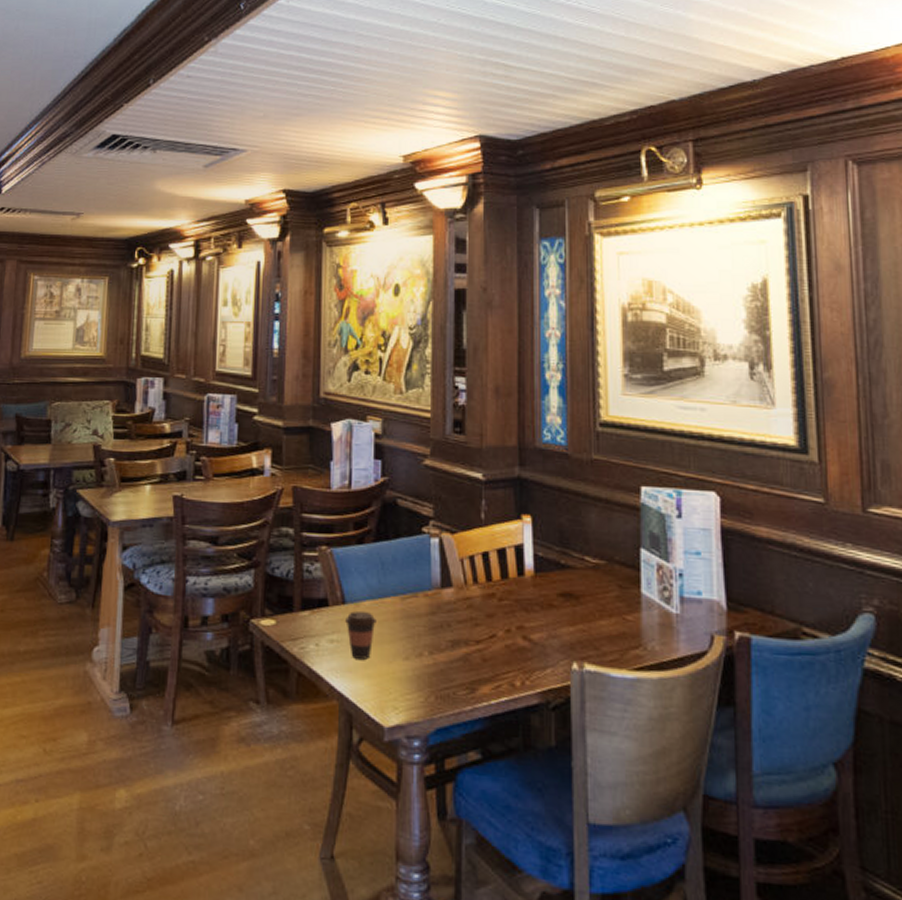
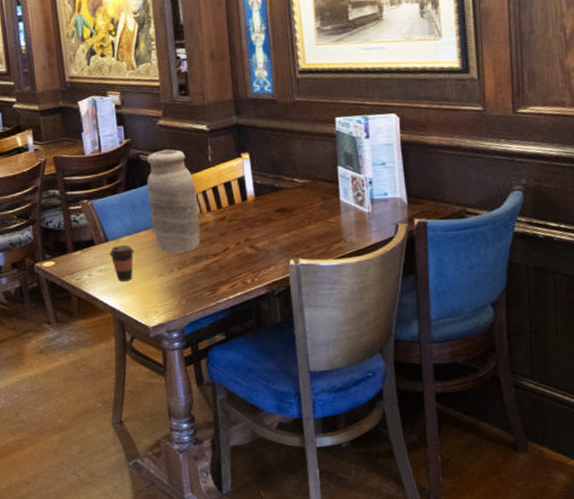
vase: none [402,496,463,633] -> present [146,149,201,254]

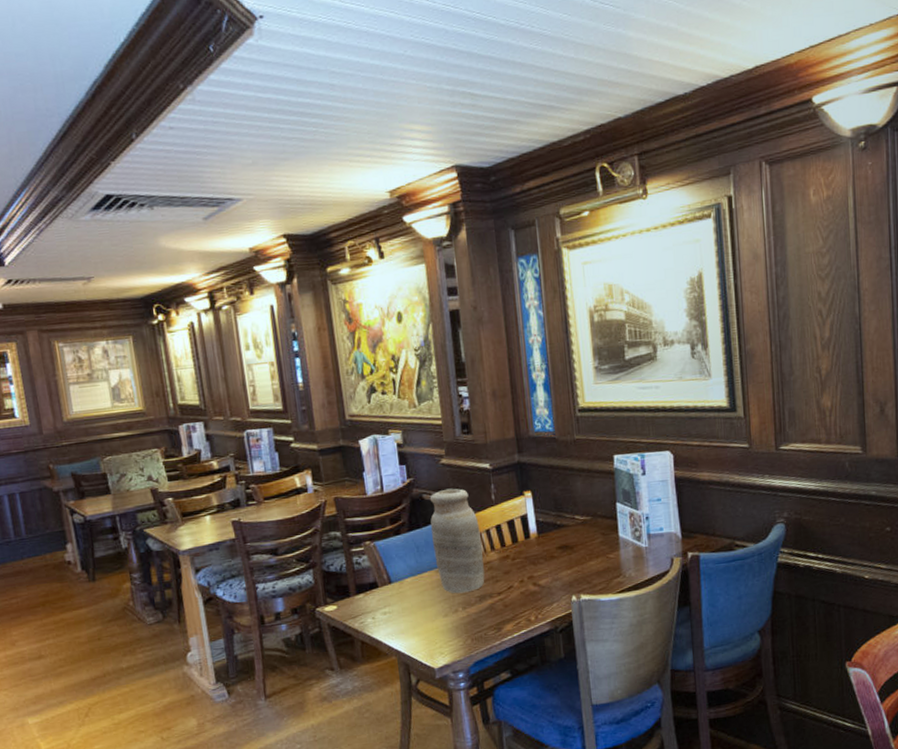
coffee cup: present [109,245,134,281] -> none [393,586,419,623]

